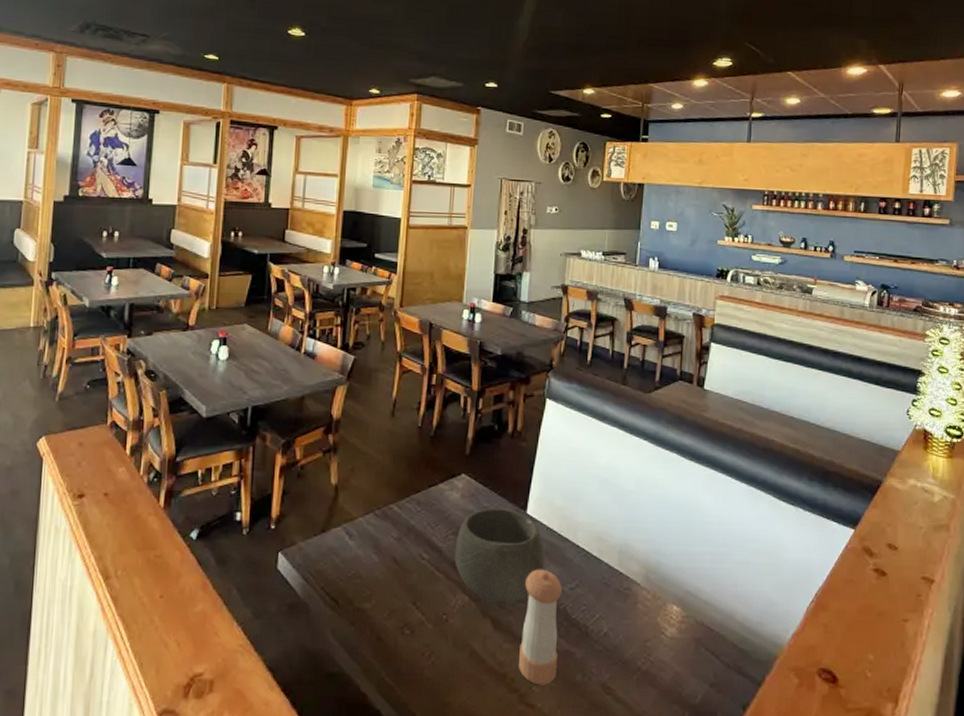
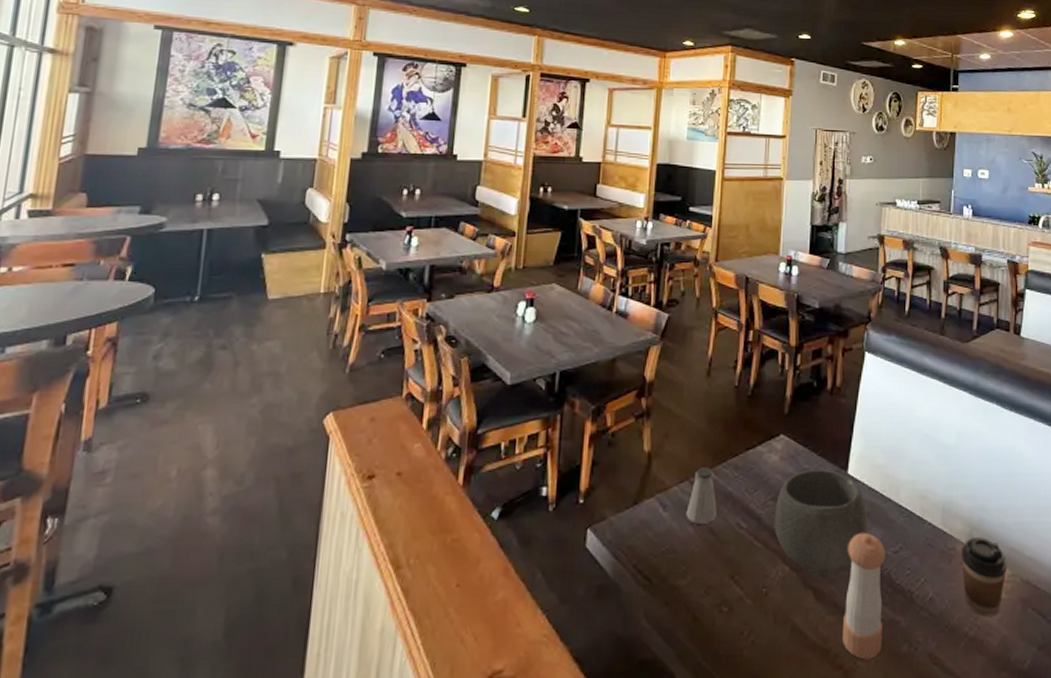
saltshaker: none [371,501,400,553] -> present [686,467,717,524]
coffee cup: none [636,579,683,654] -> present [960,537,1008,617]

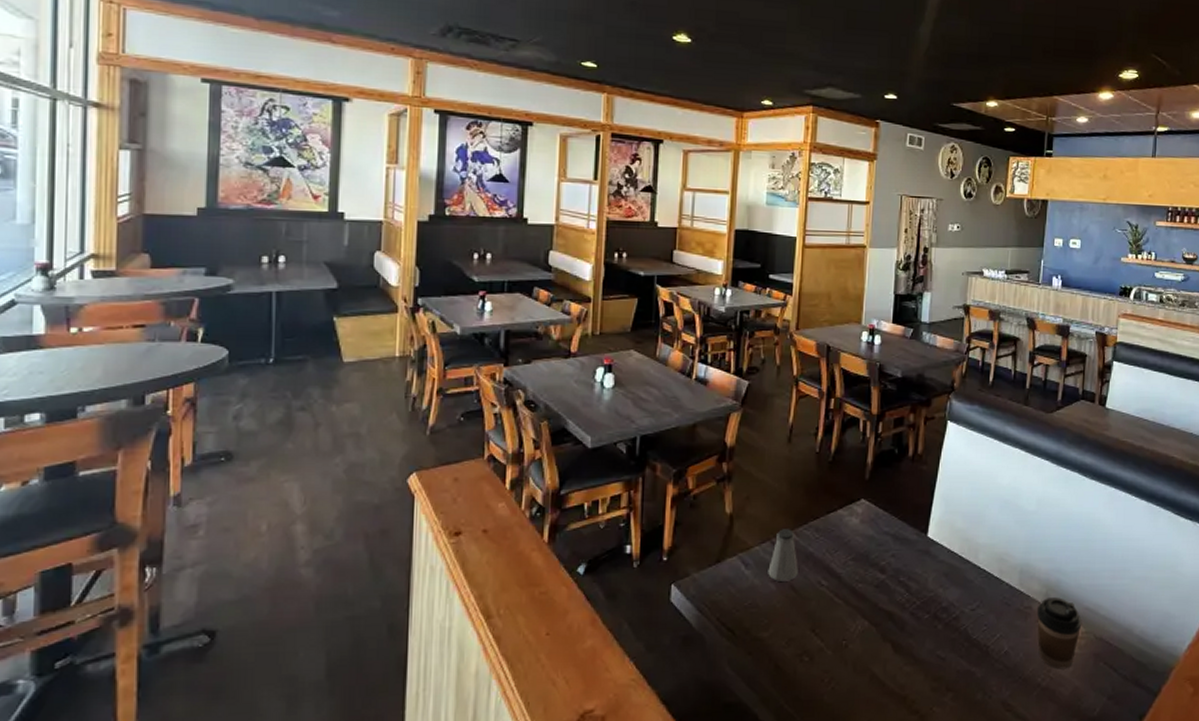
bowl: present [774,470,868,575] -> none [854,533,946,630]
pepper shaker: present [841,532,886,660] -> none [918,591,964,706]

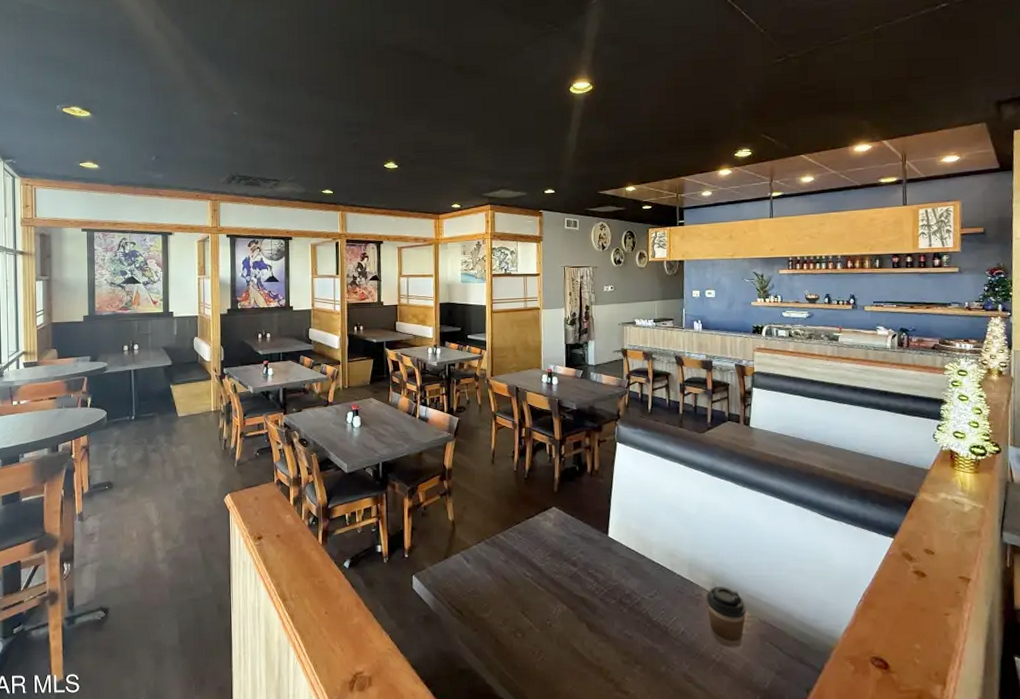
saltshaker: present [768,529,798,581] -> none [484,532,508,573]

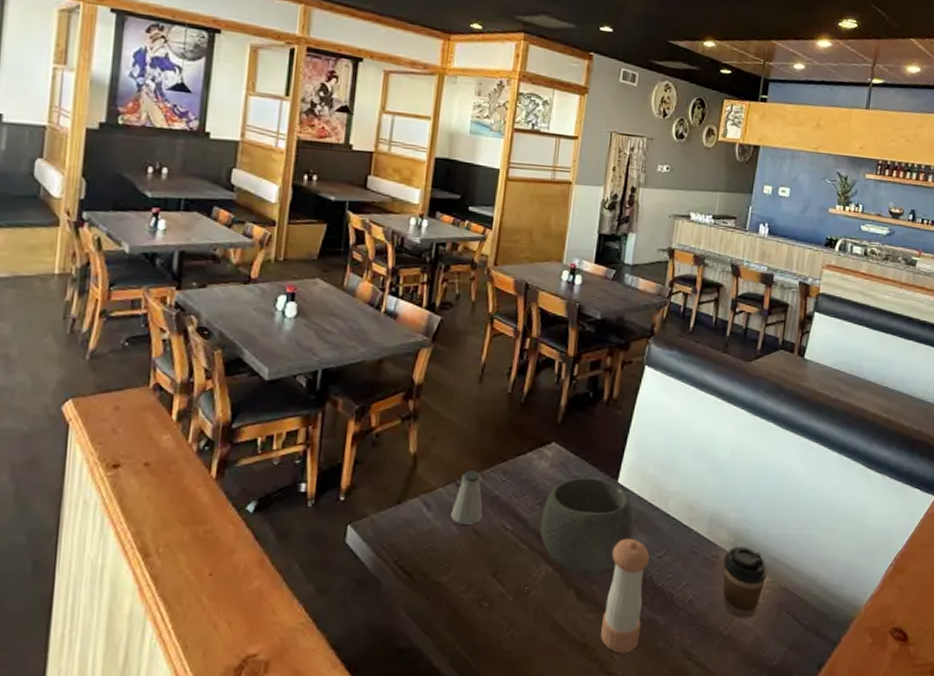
saltshaker: none [484,532,508,573] -> present [450,471,483,525]
bowl: none [552,534,628,612] -> present [540,478,635,576]
pepper shaker: none [612,581,645,676] -> present [600,538,650,654]

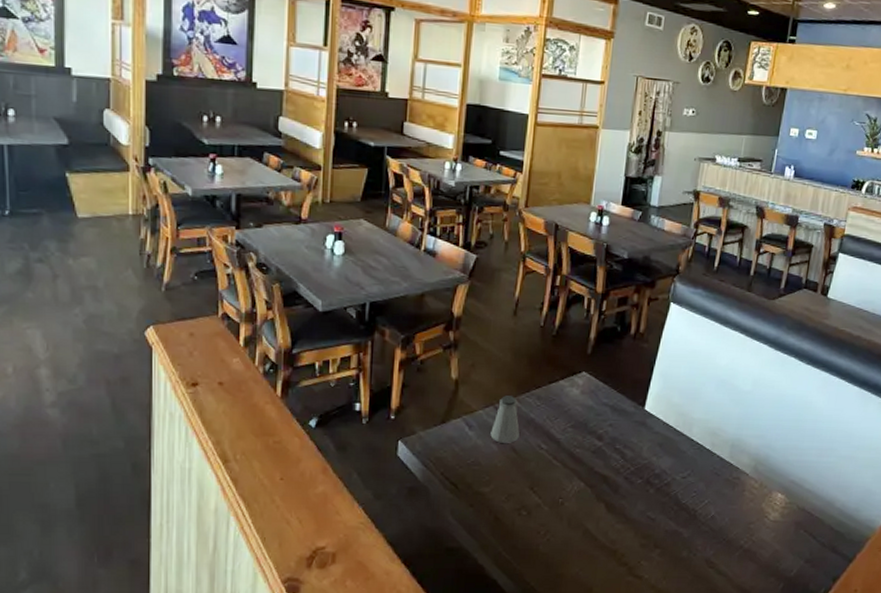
bowl: present [540,478,635,576] -> none [572,404,661,492]
pepper shaker: present [600,538,650,654] -> none [628,459,675,560]
coffee cup: present [722,547,768,619] -> none [743,470,787,534]

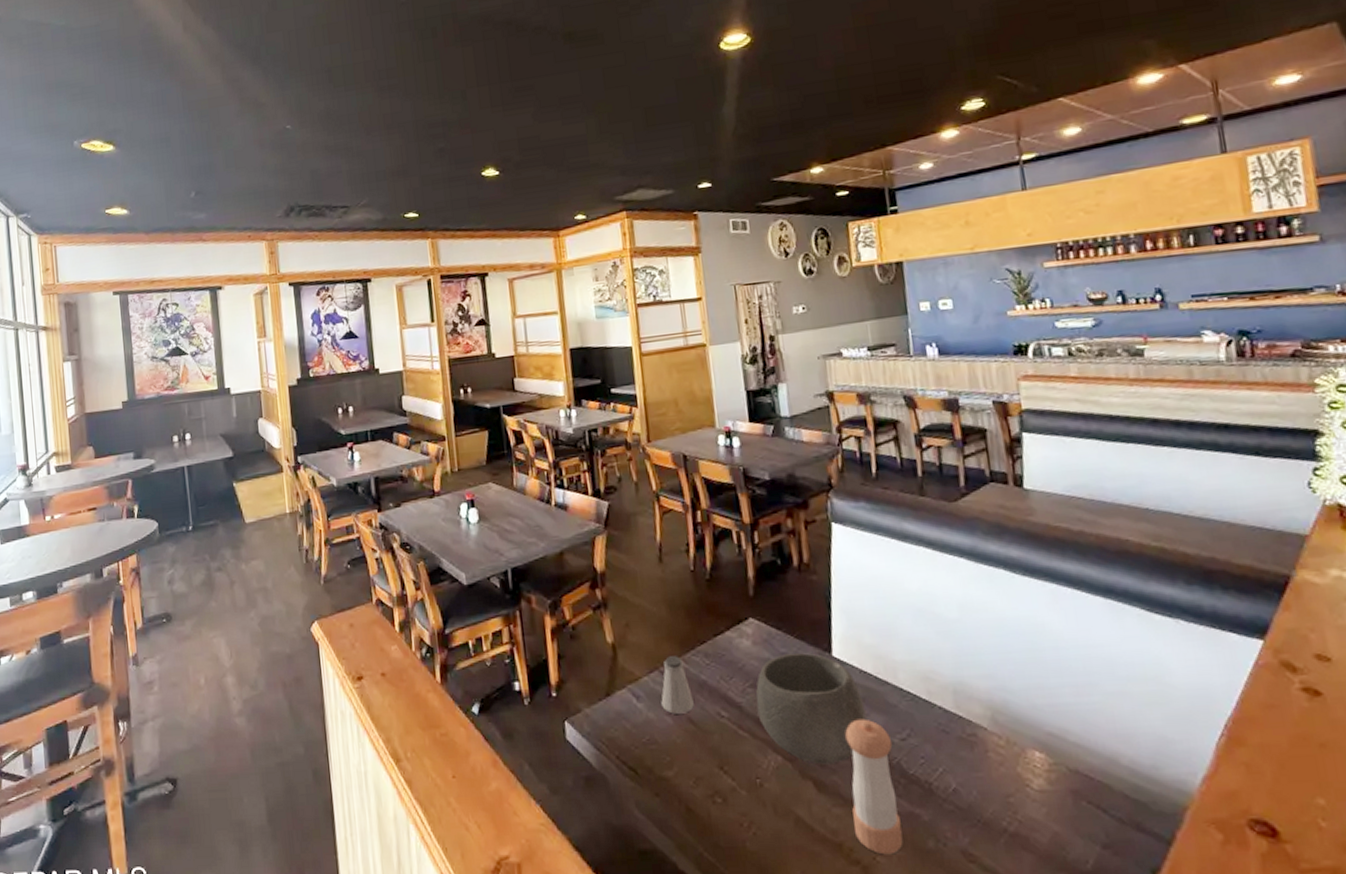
bowl: none [572,404,661,492] -> present [756,653,866,765]
pepper shaker: none [628,459,675,560] -> present [845,719,903,855]

